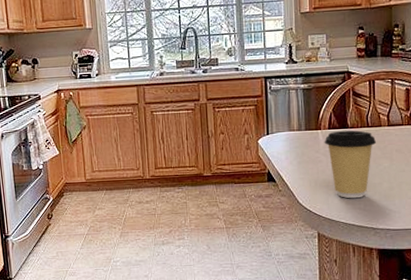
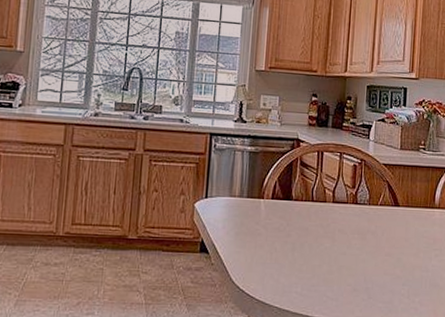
coffee cup: present [324,130,377,199] -> none [265,202,320,281]

